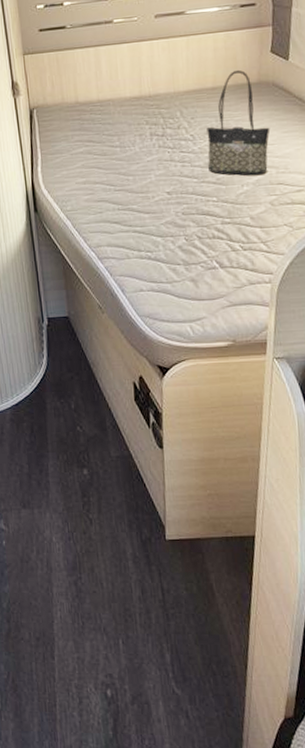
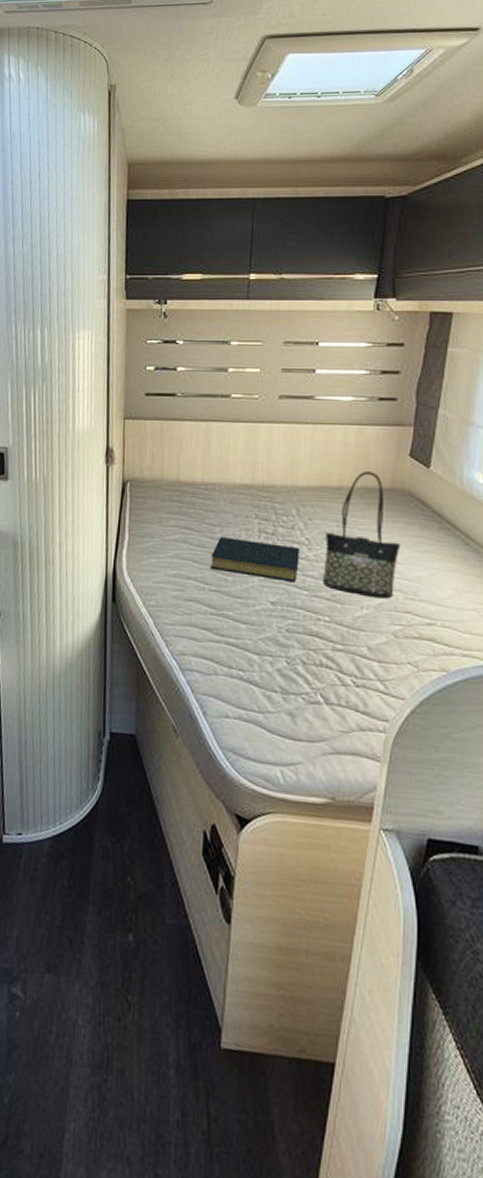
hardback book: none [113,143,187,174] -> present [211,536,300,583]

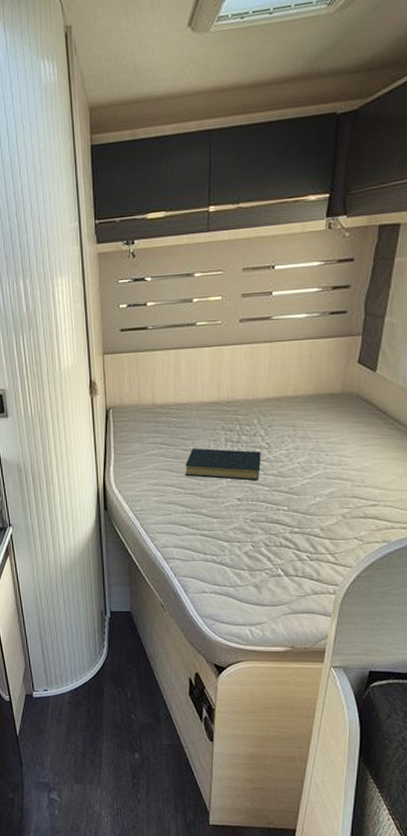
tote bag: present [323,470,401,599] -> none [282,379,350,488]

